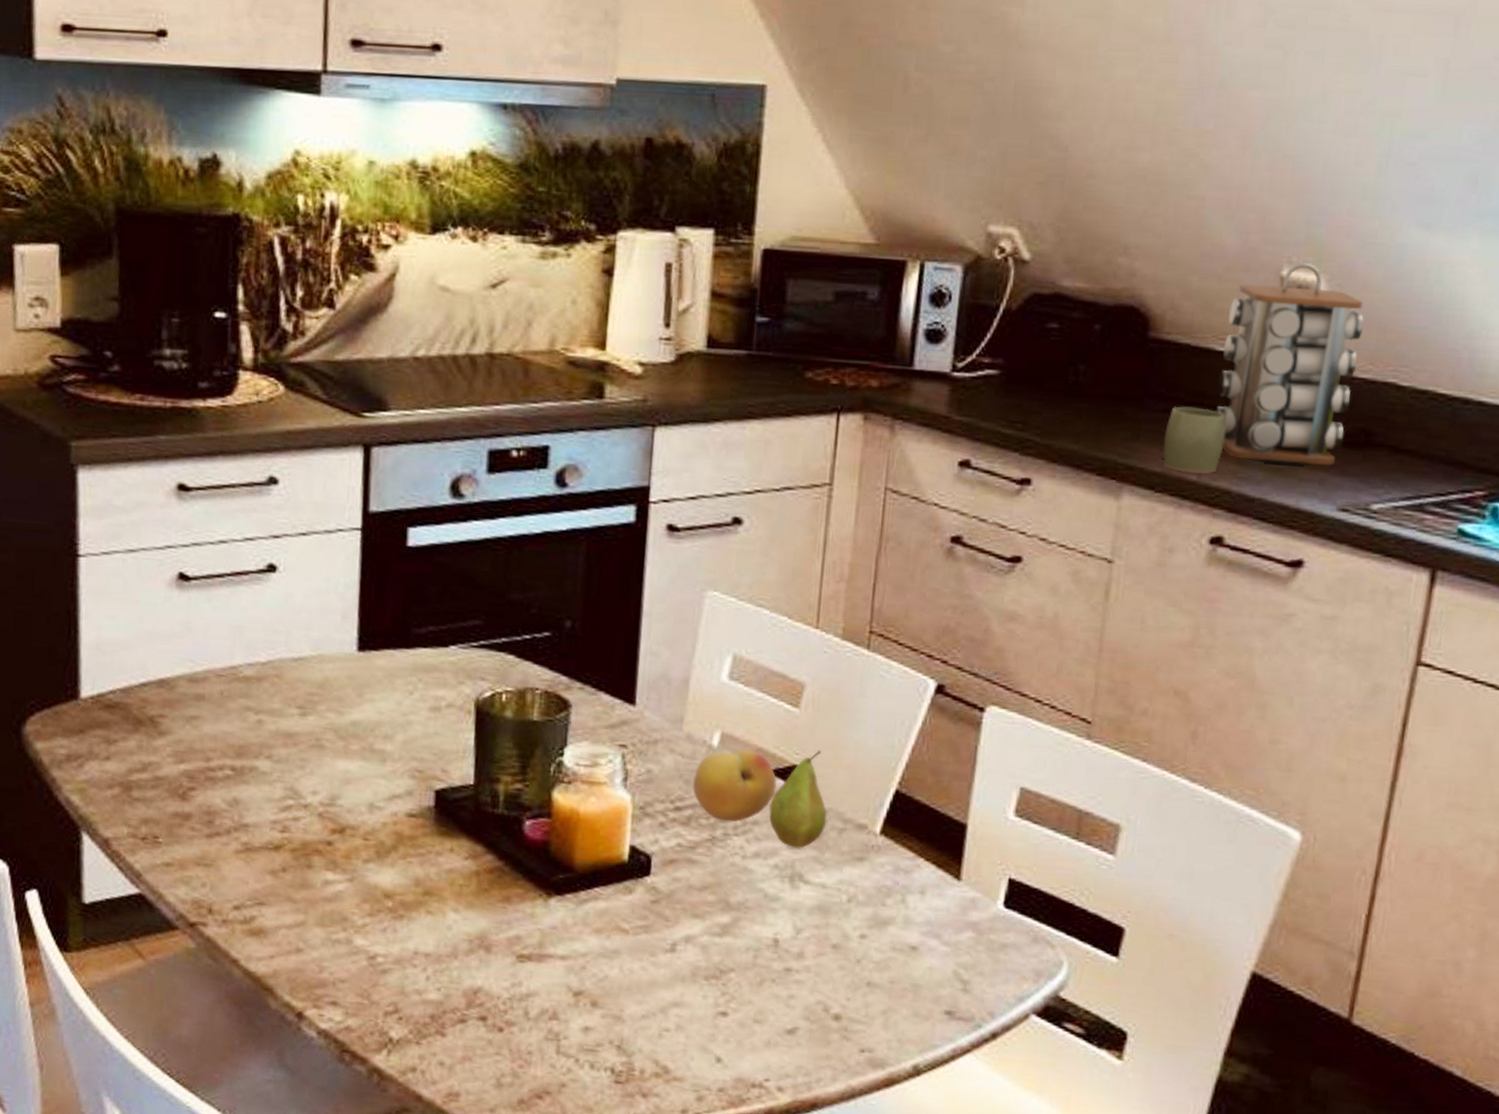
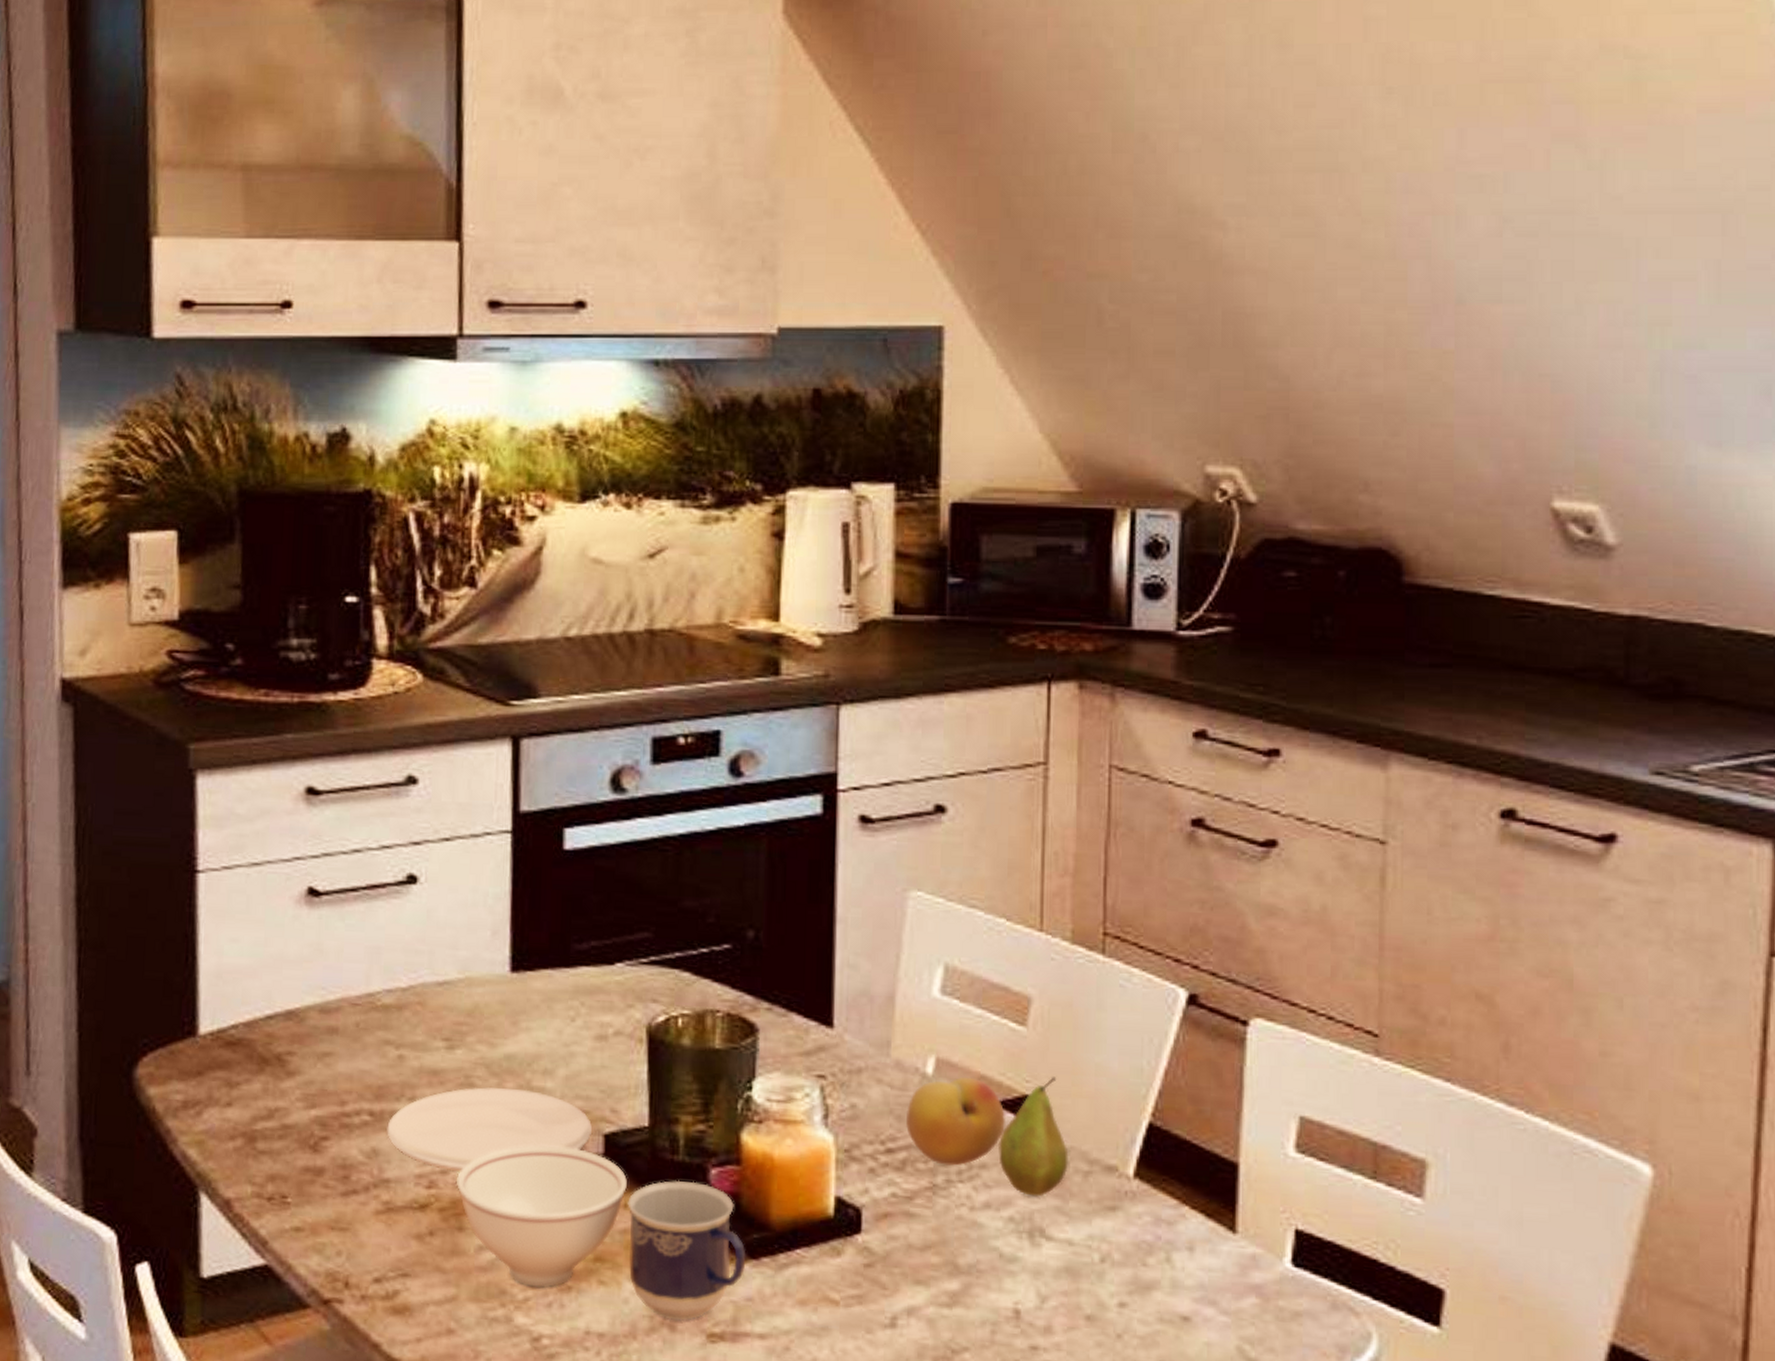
plate: none [246,748,425,819] -> present [387,1087,592,1172]
bowl: none [307,798,454,916] -> present [457,1145,627,1287]
cup: none [453,829,553,944] -> present [627,1180,746,1320]
mug: present [1163,406,1226,475] -> none [1433,660,1505,738]
spice rack: present [1215,262,1364,465] -> none [1489,491,1656,723]

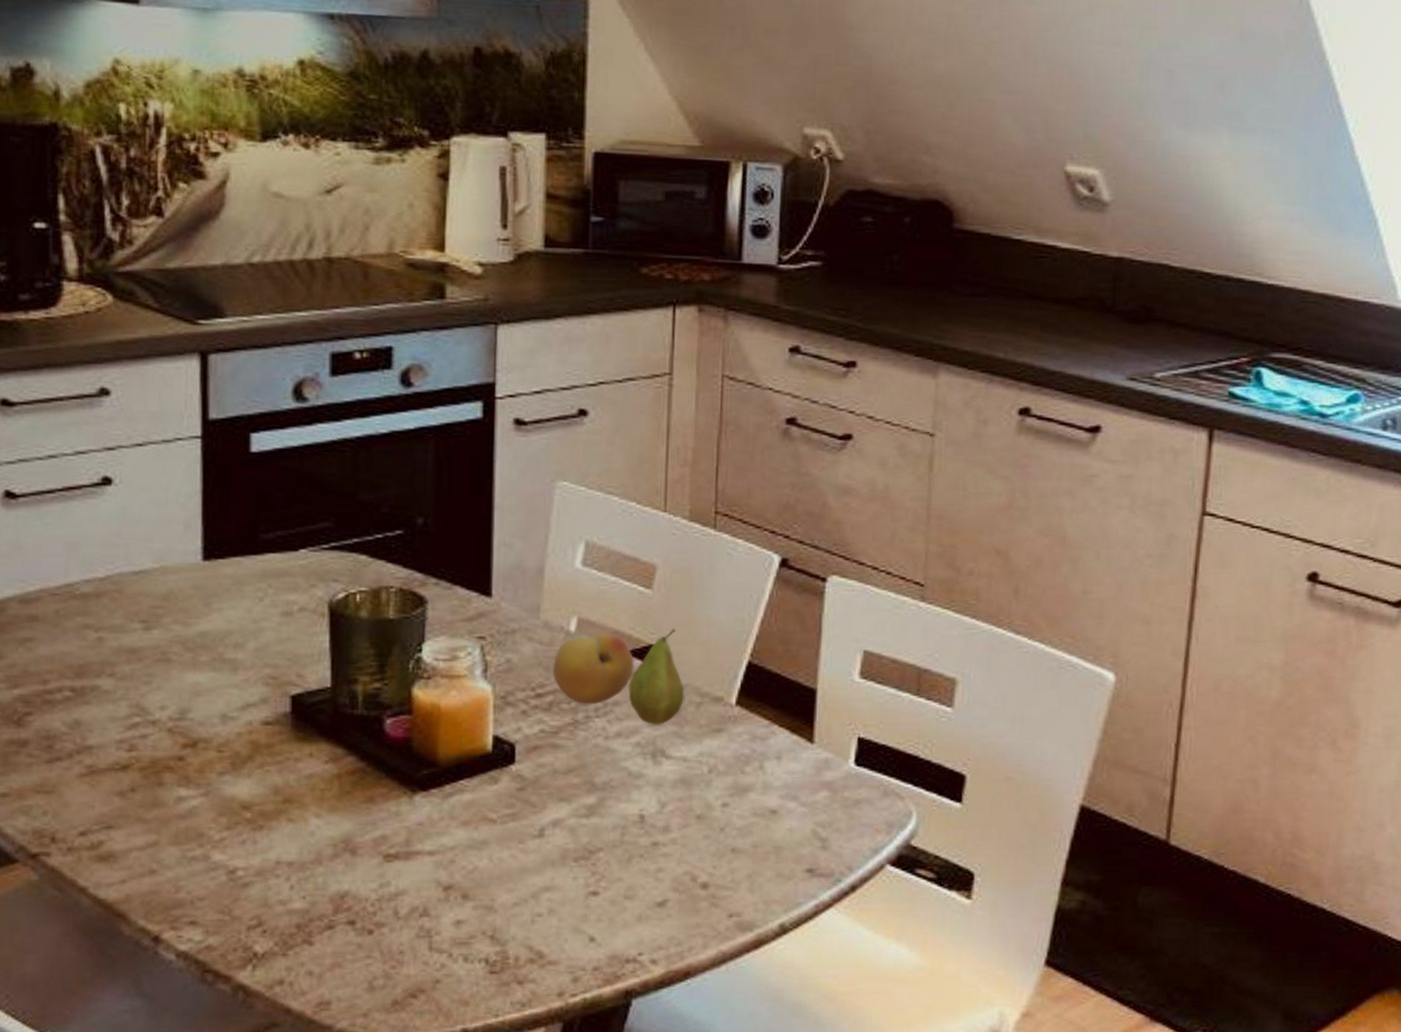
plate: present [387,1087,592,1172] -> none [88,661,280,736]
bowl: present [457,1145,627,1287] -> none [156,708,312,828]
cup: present [627,1180,746,1320] -> none [313,730,417,845]

